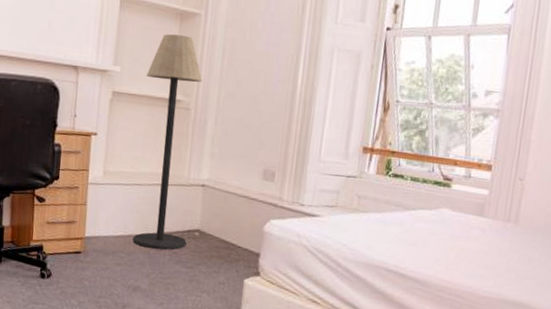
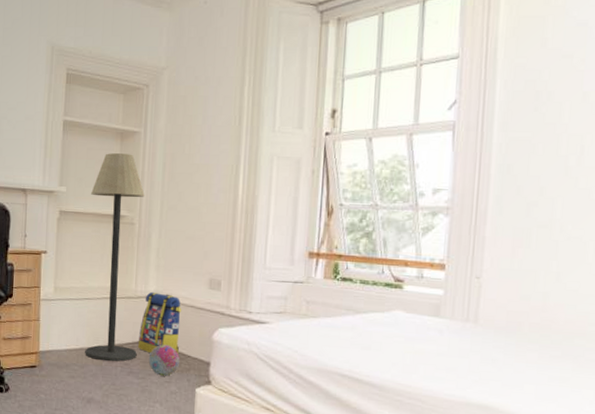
backpack: none [188,180,235,244] -> present [138,292,182,354]
decorative ball: none [197,234,230,267] -> present [148,344,180,376]

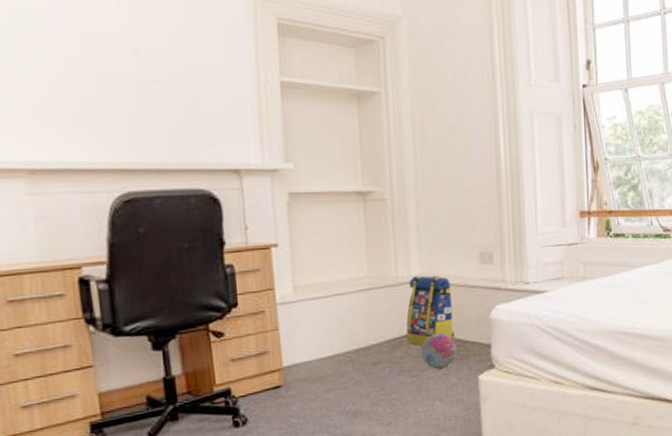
floor lamp: present [85,153,145,362] -> none [327,118,407,364]

